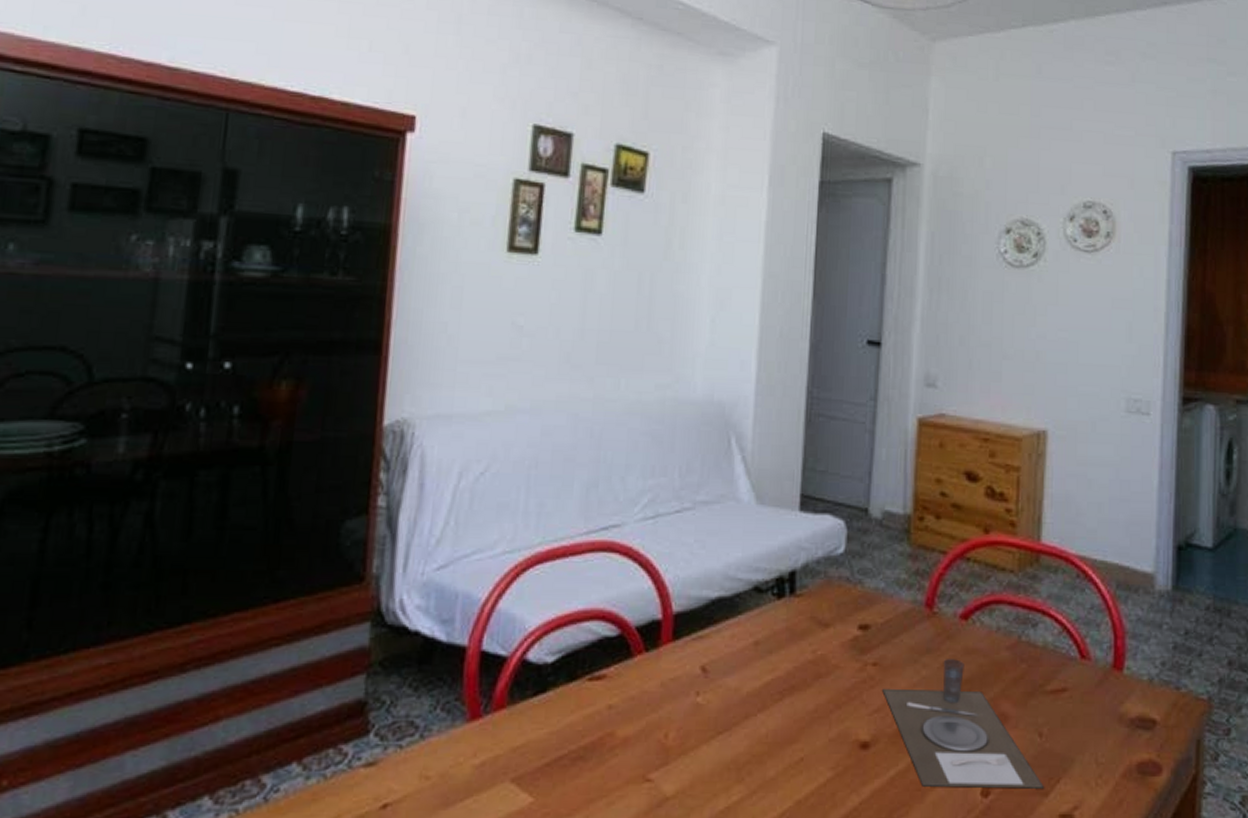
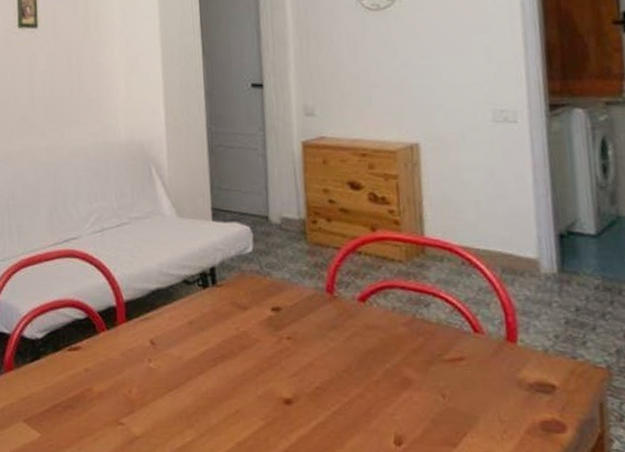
place setting: present [882,659,1044,789] -> none [297,334,452,440]

